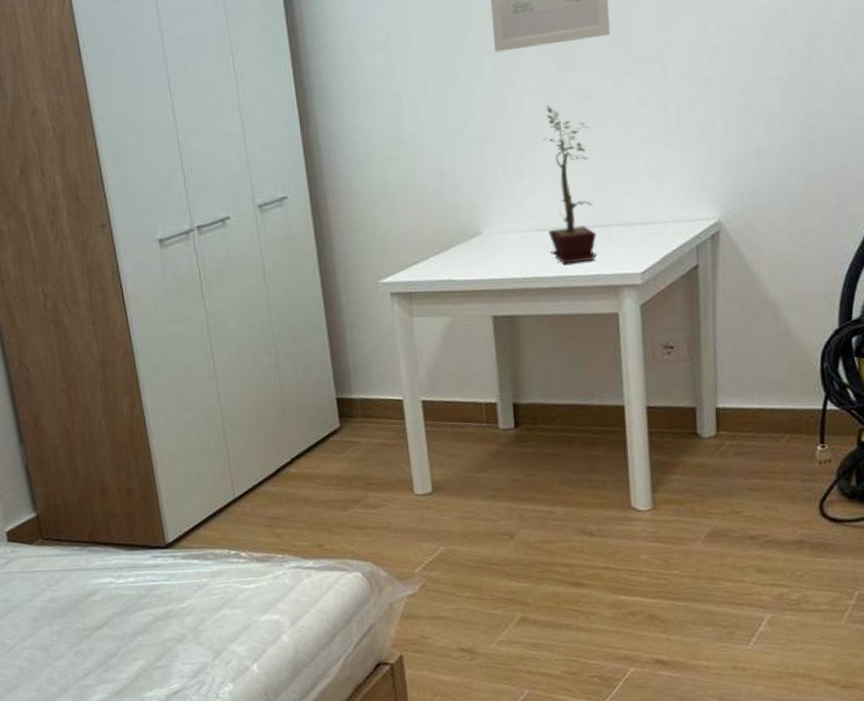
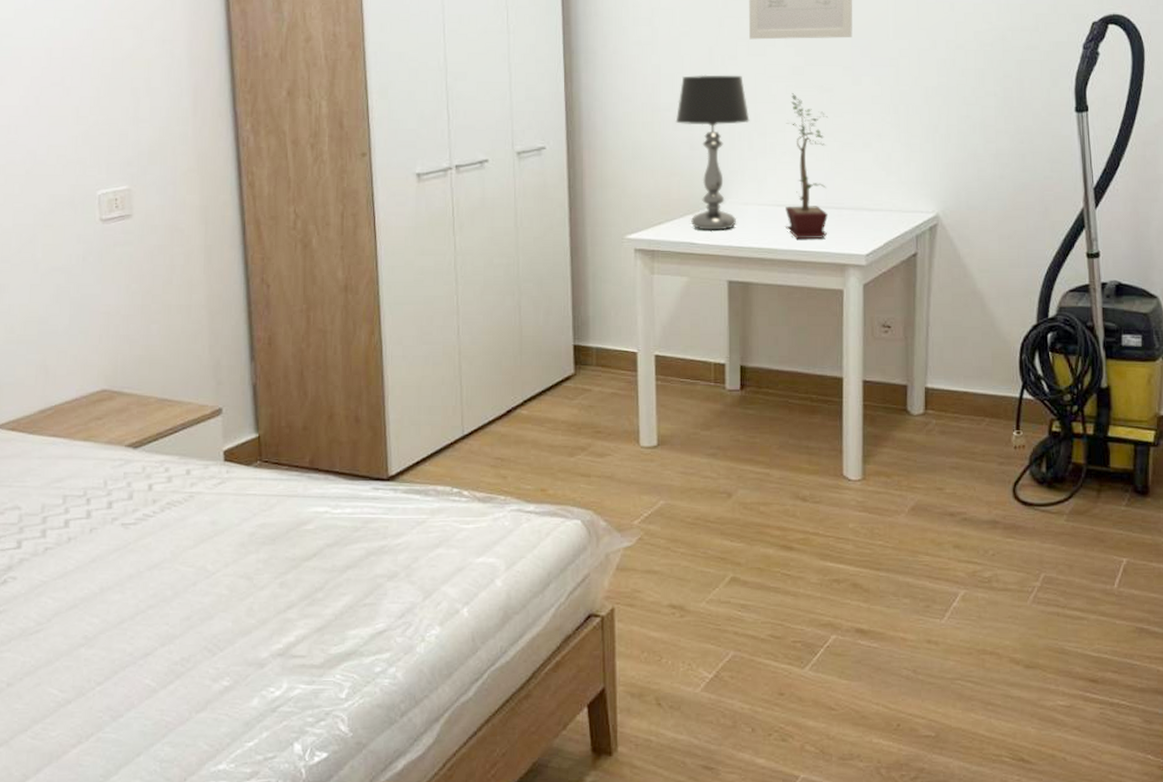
table lamp: none [422,93,503,266] -> present [675,74,750,231]

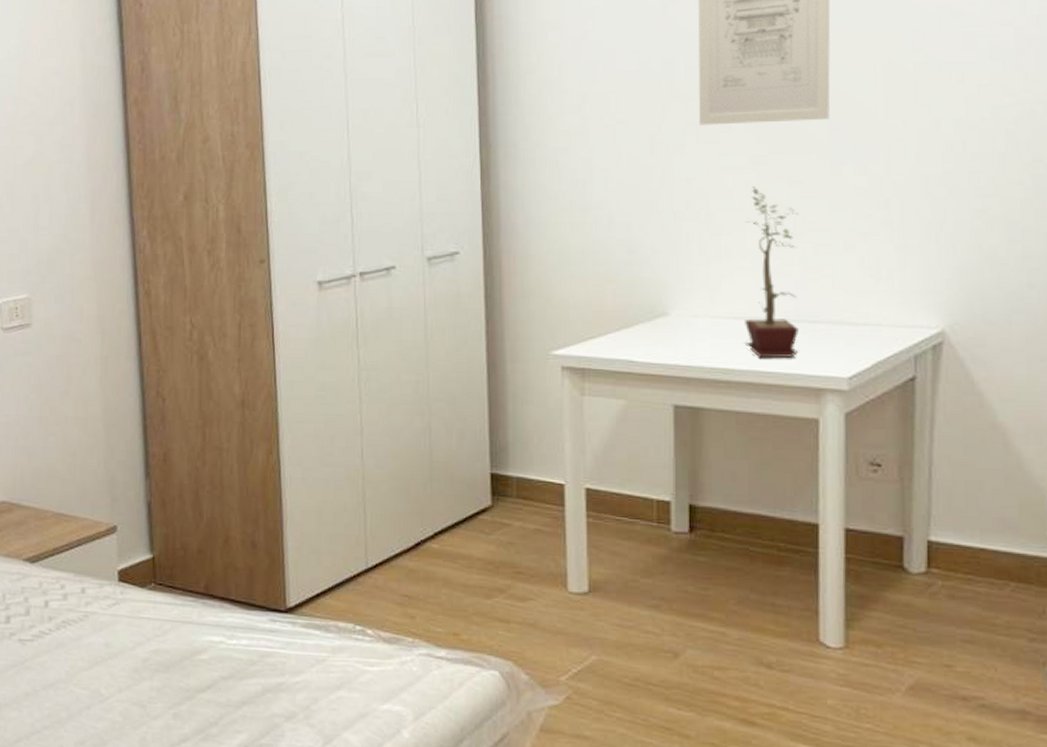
table lamp: present [675,74,750,231] -> none [610,167,700,347]

